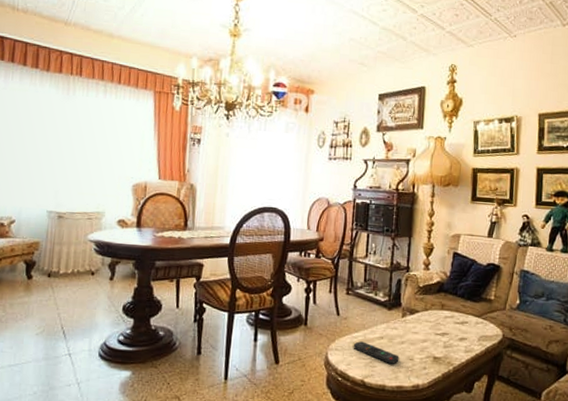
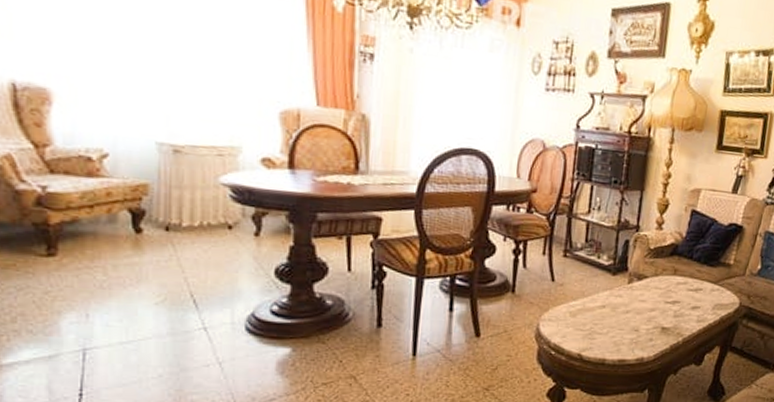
remote control: present [353,341,399,365] -> none [569,311,623,337]

